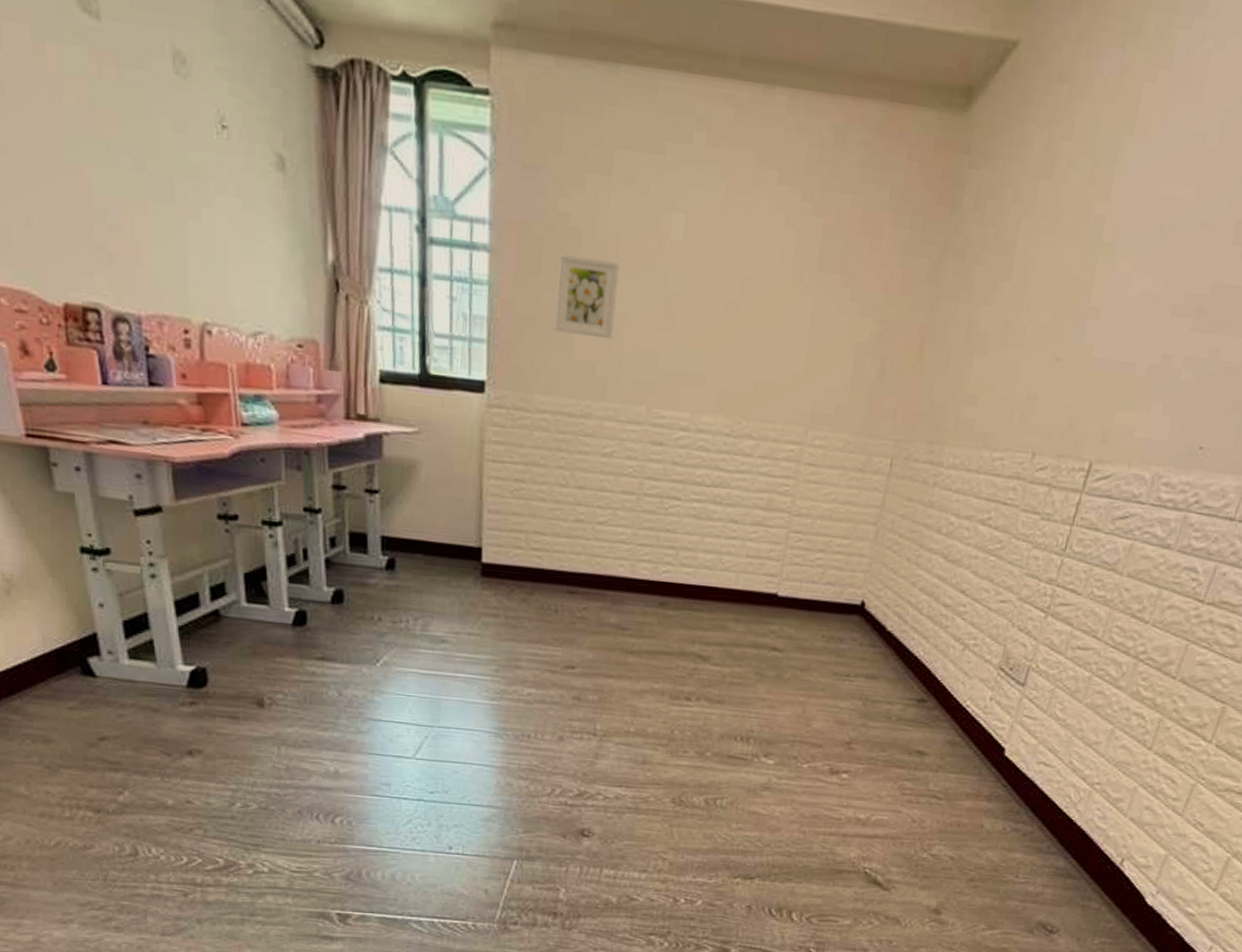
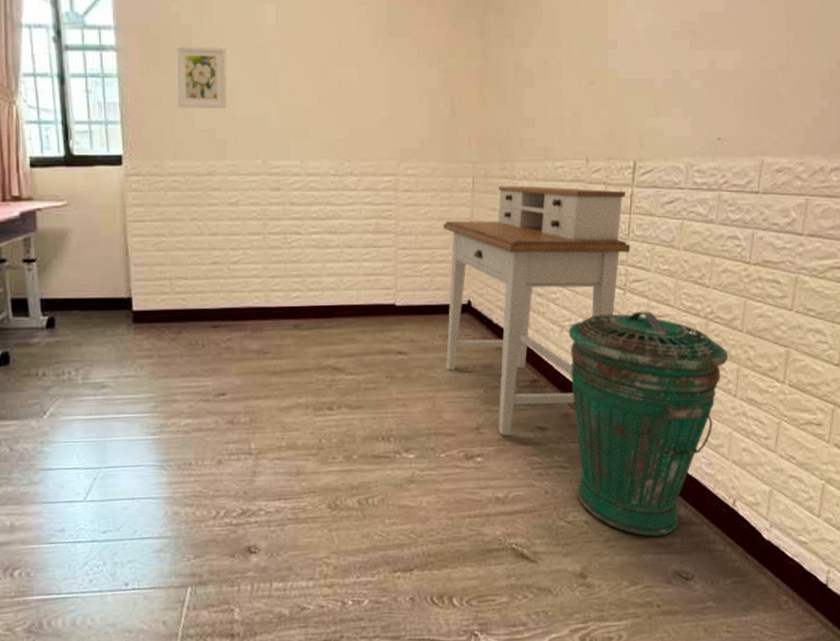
desk: none [824,472,1072,755] -> present [442,186,631,436]
trash can: none [946,637,1153,884] -> present [568,311,729,537]

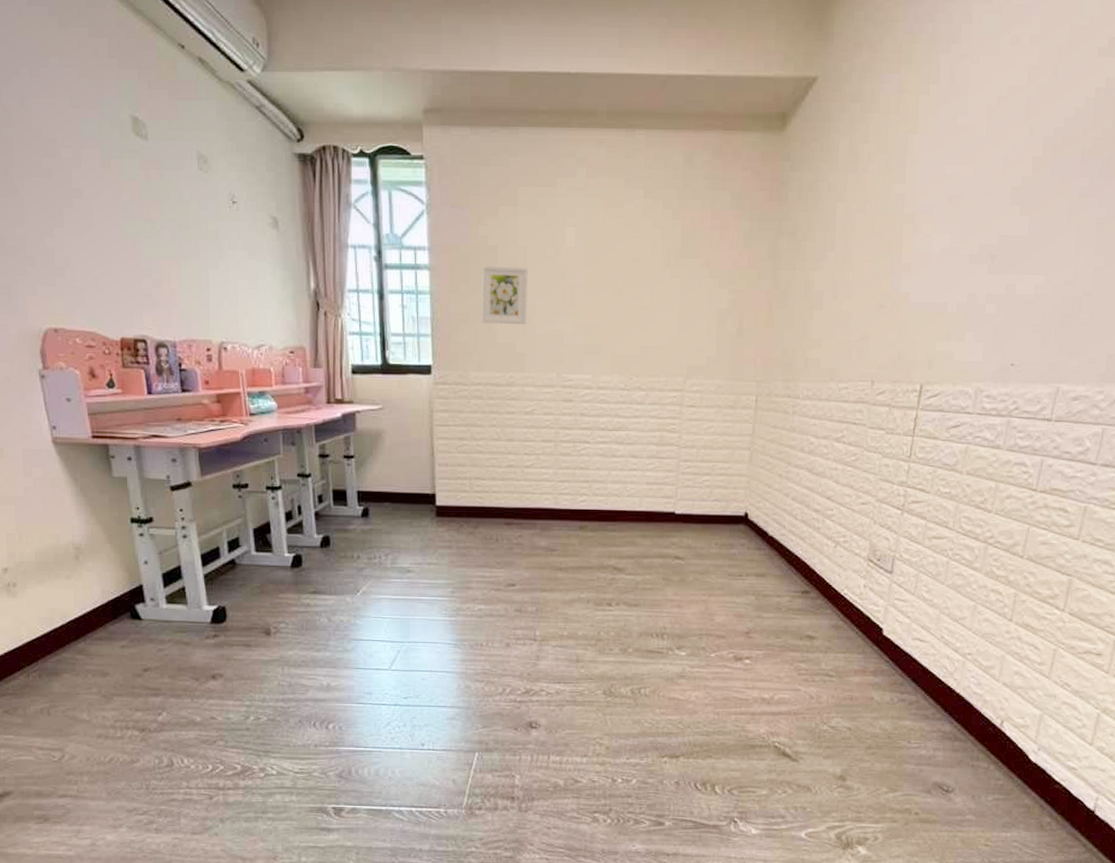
desk: present [442,186,631,436] -> none [721,404,912,641]
trash can: present [568,311,729,537] -> none [841,532,1007,748]

